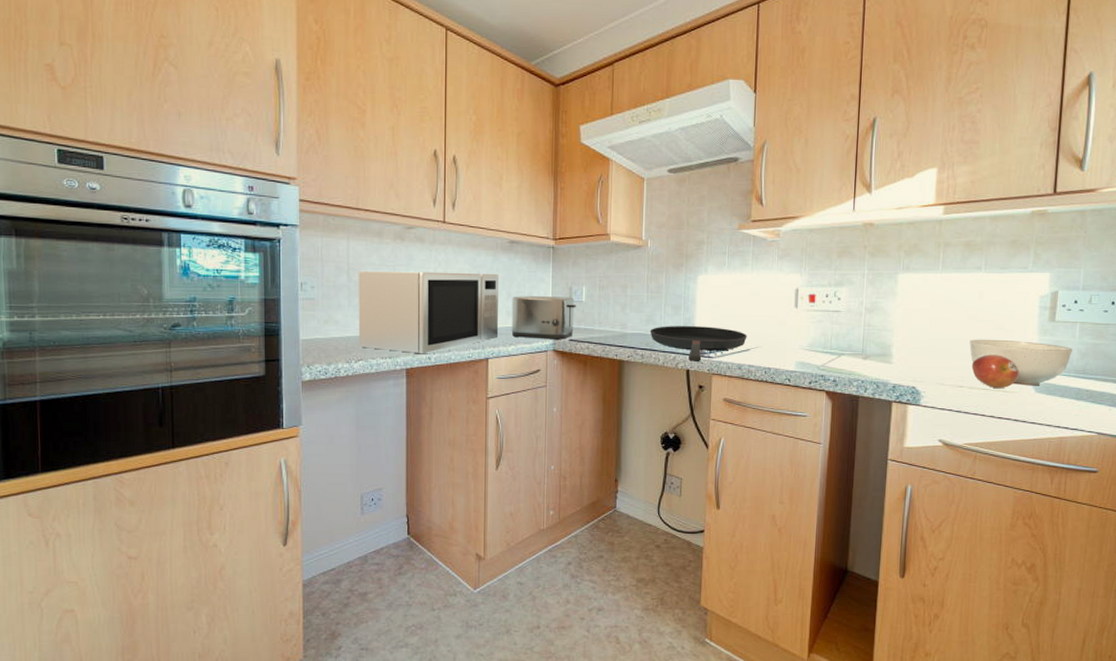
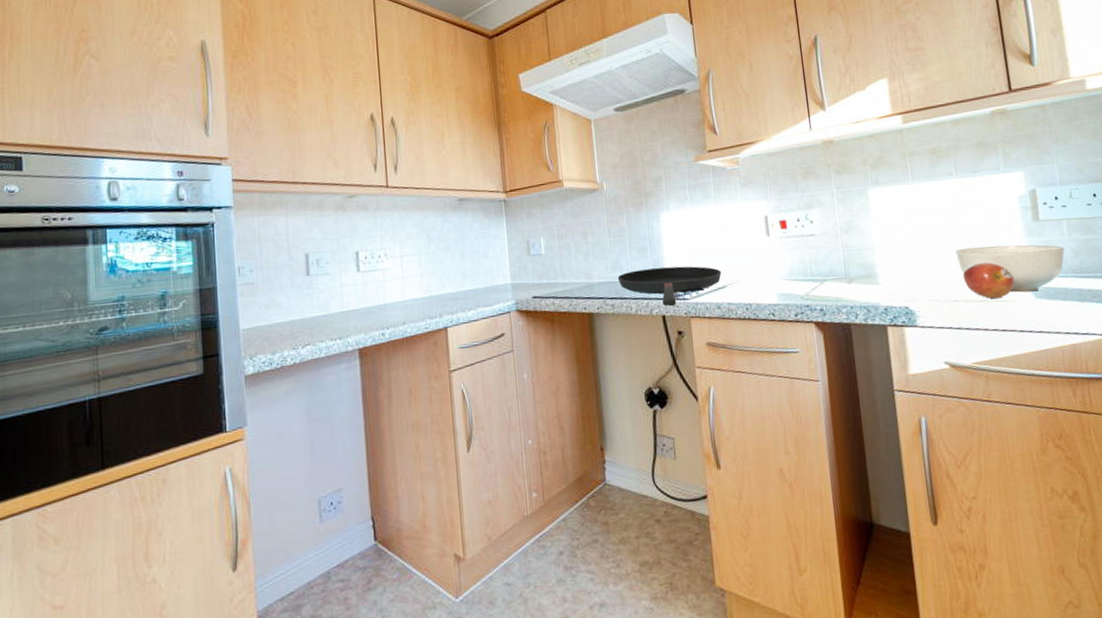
microwave: present [358,270,499,354] -> none [299,235,456,332]
toaster: present [511,296,577,341] -> none [466,251,537,301]

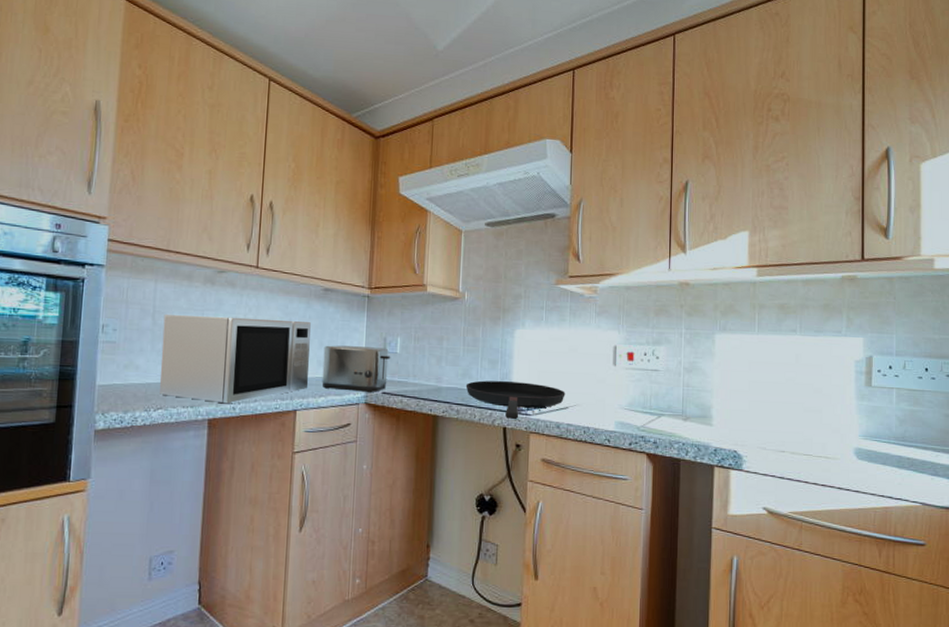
microwave: none [299,235,456,332] -> present [160,314,311,404]
toaster: none [466,251,537,301] -> present [322,345,391,393]
bowl: present [955,245,1065,293] -> none [789,402,891,453]
fruit: present [962,262,1015,299] -> none [792,419,840,455]

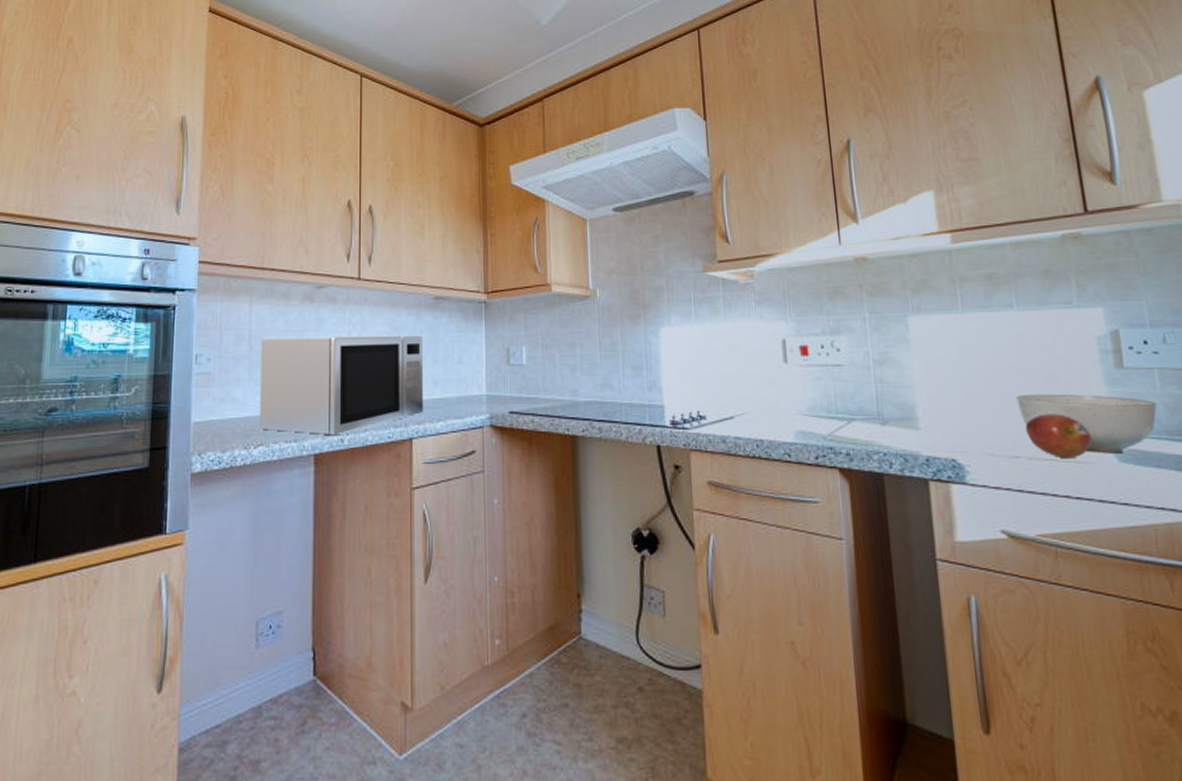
toaster: present [322,345,391,393] -> none [439,360,517,414]
frying pan: present [465,380,566,420] -> none [607,390,729,436]
bowl: none [789,402,891,453] -> present [1016,393,1157,454]
fruit: none [792,419,840,455] -> present [1025,414,1093,459]

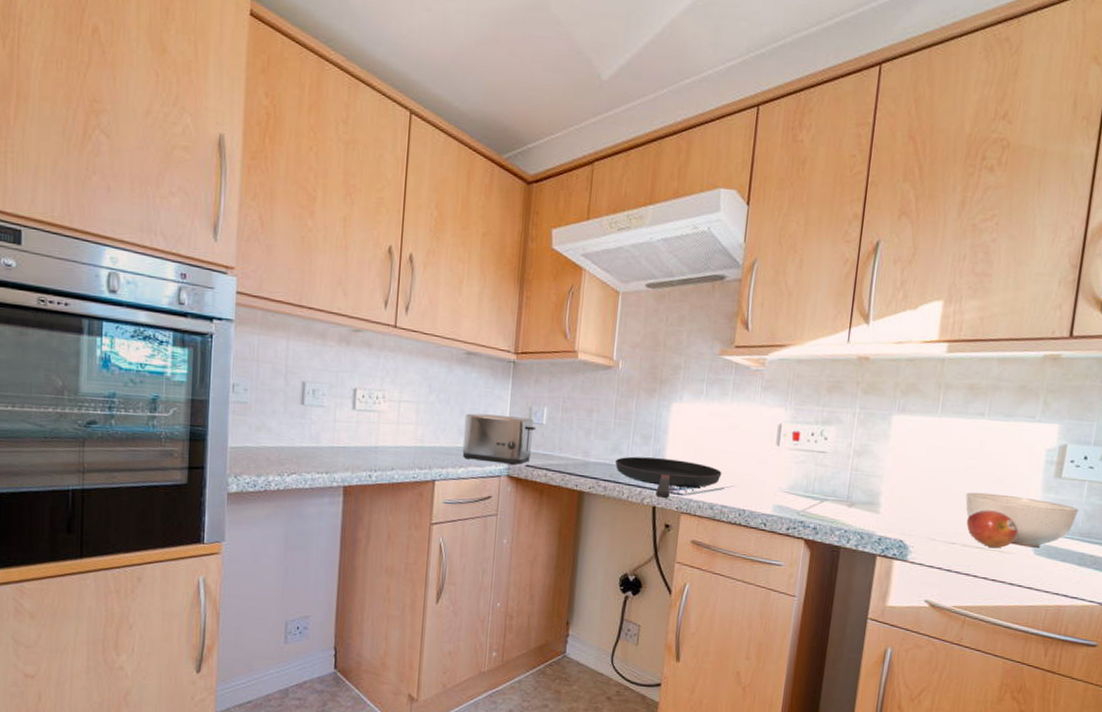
microwave: present [259,336,424,436] -> none [293,374,452,471]
toaster: none [439,360,517,414] -> present [462,413,537,466]
frying pan: none [607,390,729,436] -> present [615,456,722,499]

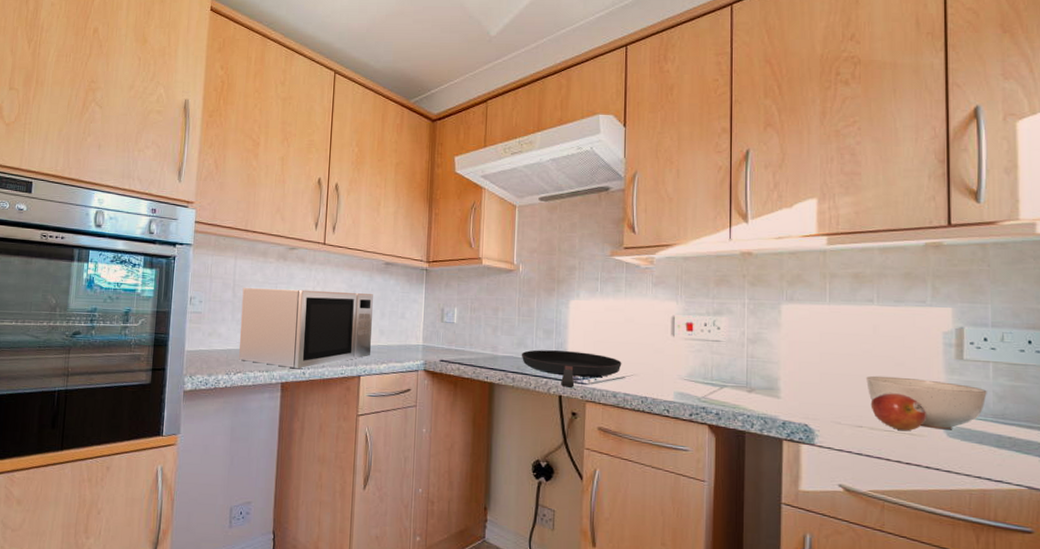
microwave: none [293,374,452,471] -> present [239,287,373,369]
toaster: present [462,413,537,466] -> none [383,315,449,361]

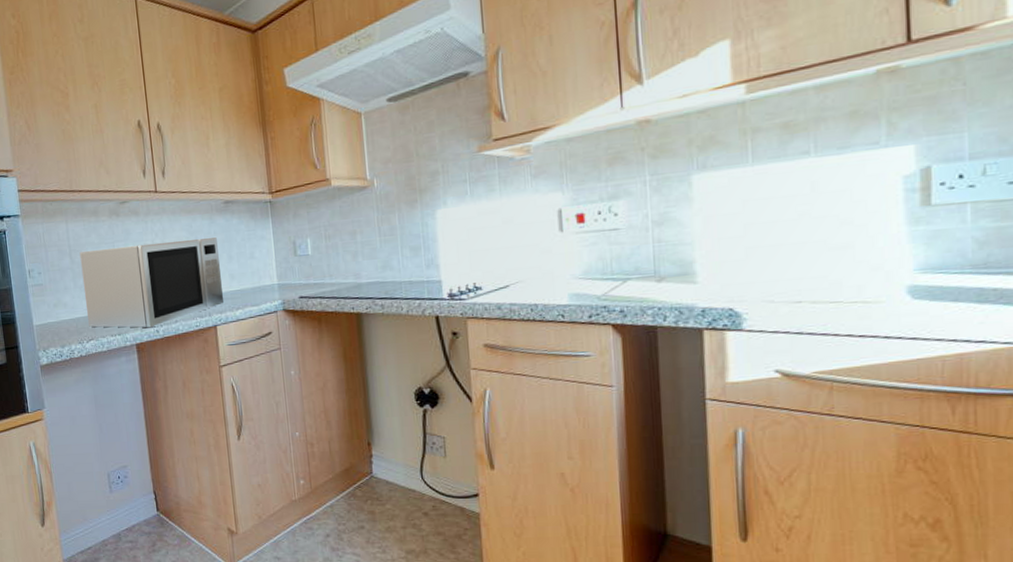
frying pan: present [521,350,622,389] -> none [387,265,504,307]
bowl: present [866,375,987,430] -> none [804,235,964,292]
fruit: present [870,393,927,431] -> none [811,257,885,300]

